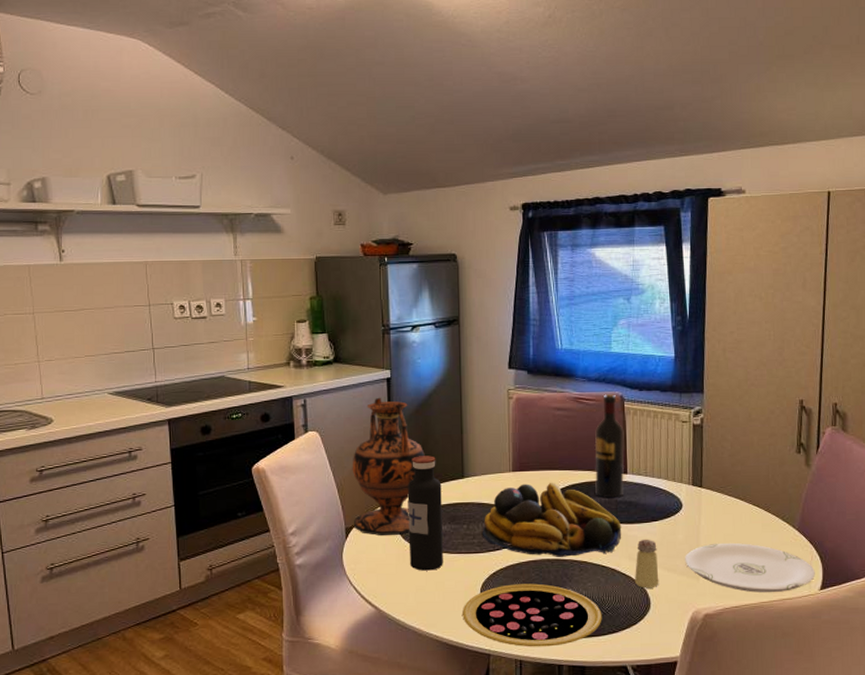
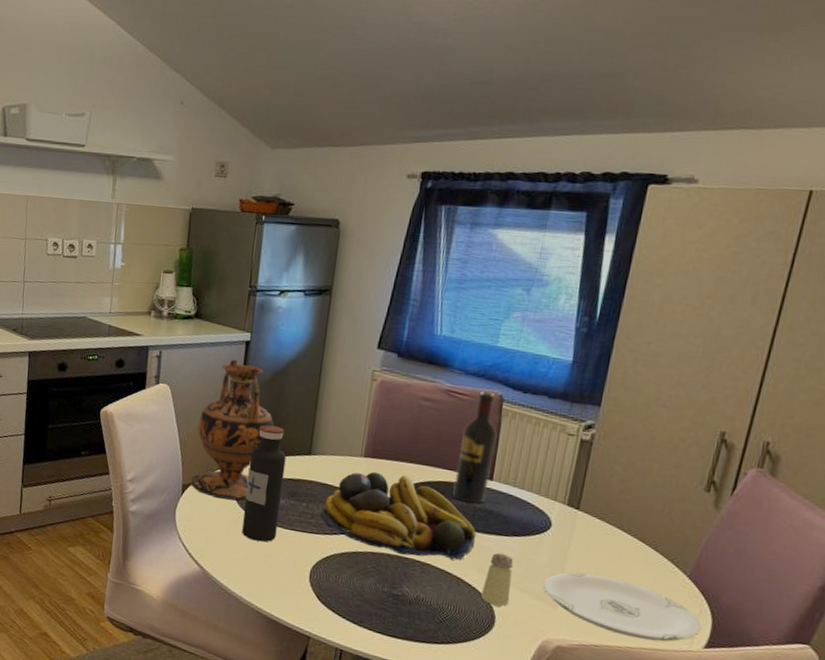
pizza: present [463,583,602,647] -> none [287,571,438,644]

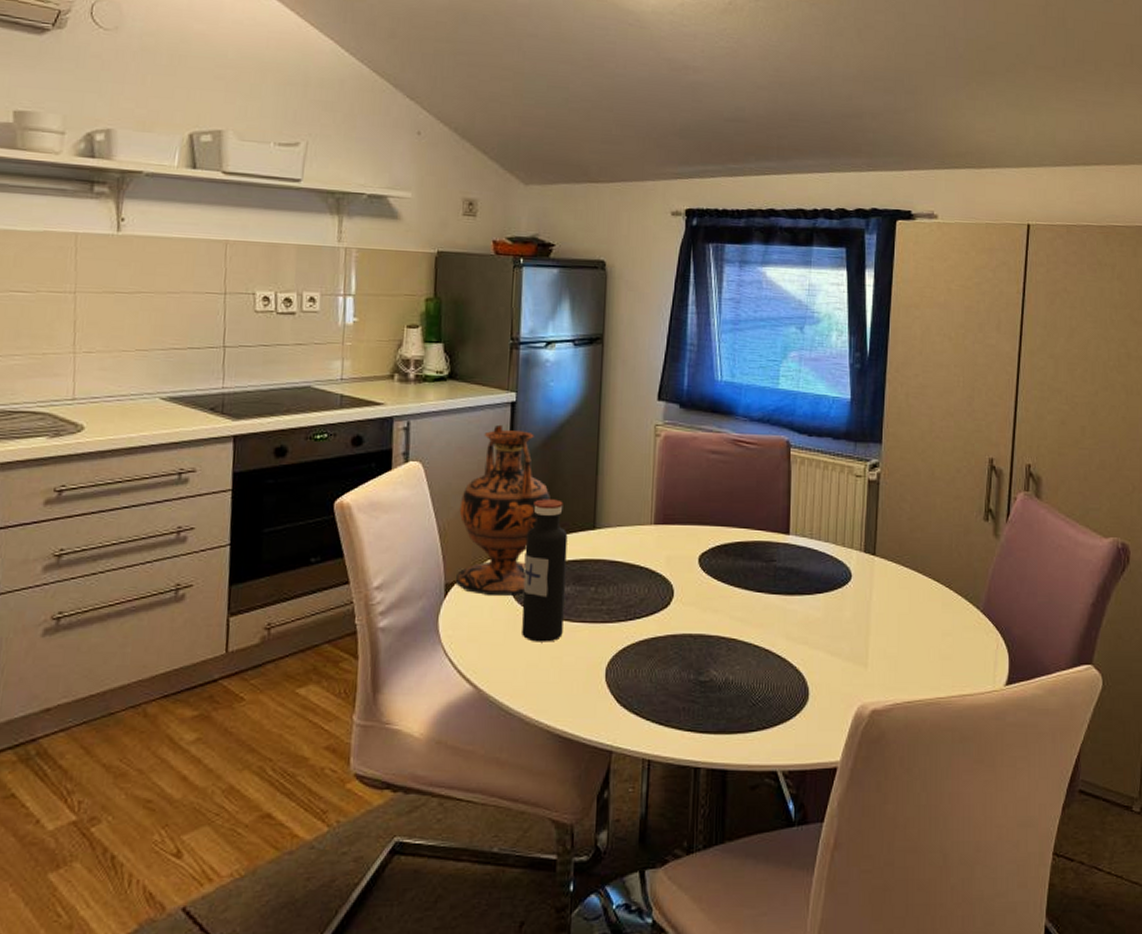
fruit bowl: present [321,471,477,560] -> none [613,540,780,632]
wine bottle: present [453,390,497,504] -> none [751,436,788,562]
saltshaker: present [480,553,514,607] -> none [791,616,821,676]
plate: present [543,572,702,642] -> none [852,623,1001,686]

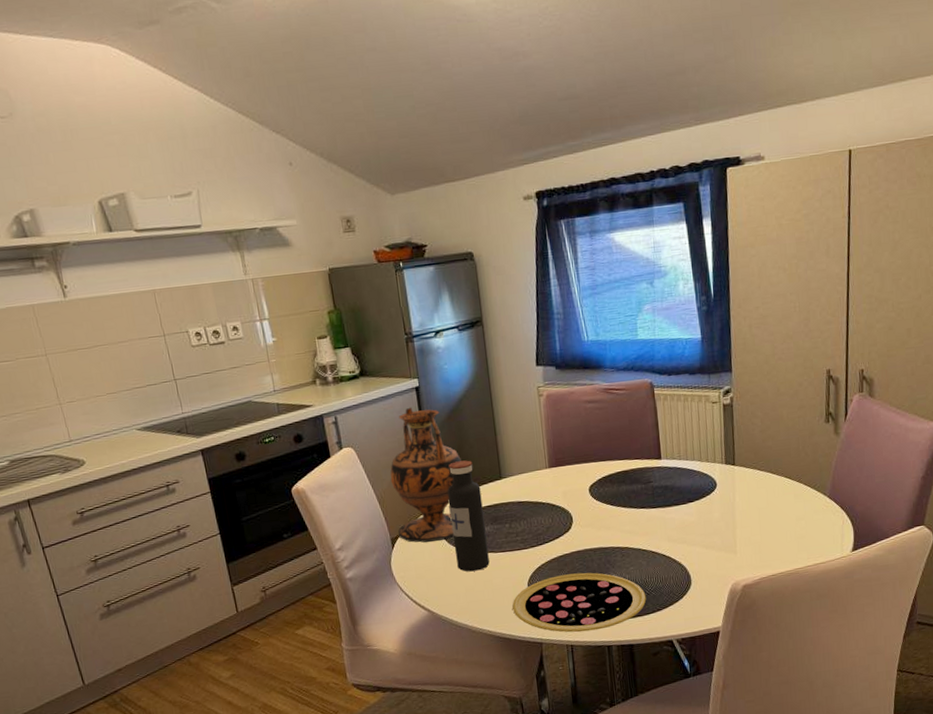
pizza: none [582,663,751,744] -> present [512,572,647,633]

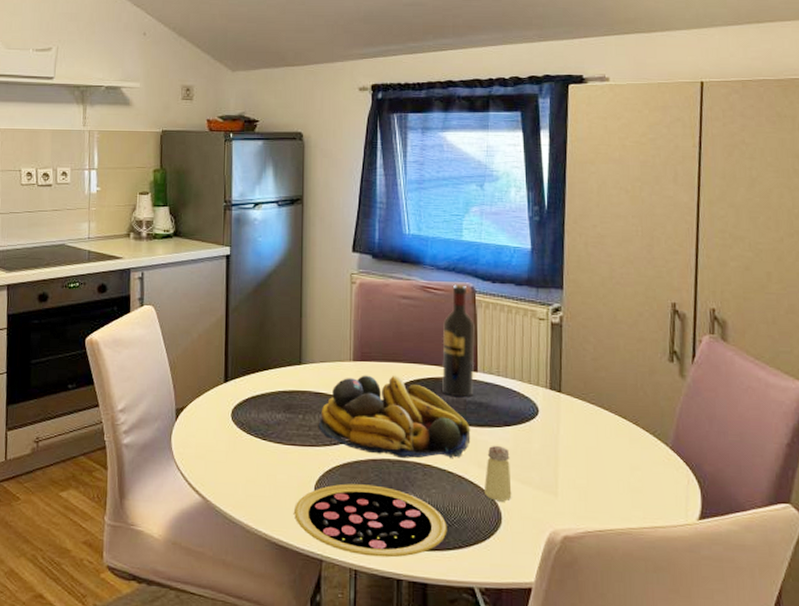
vase: present [390,407,461,543] -> none [184,274,262,420]
water bottle: present [447,460,490,572] -> none [240,338,278,462]
fruit bowl: none [524,475,660,547] -> present [319,375,471,458]
wine bottle: none [627,381,659,484] -> present [442,283,475,397]
saltshaker: none [674,520,699,567] -> present [483,446,512,502]

